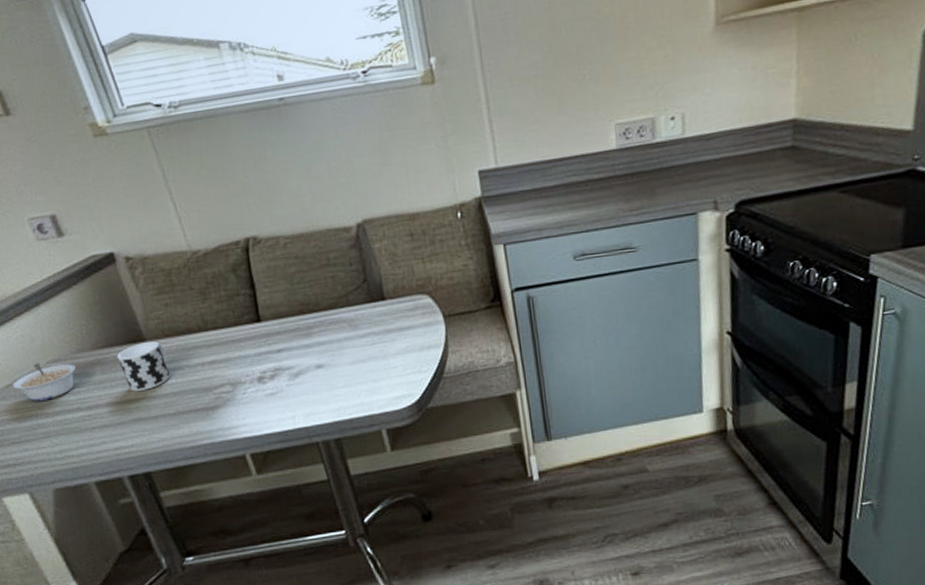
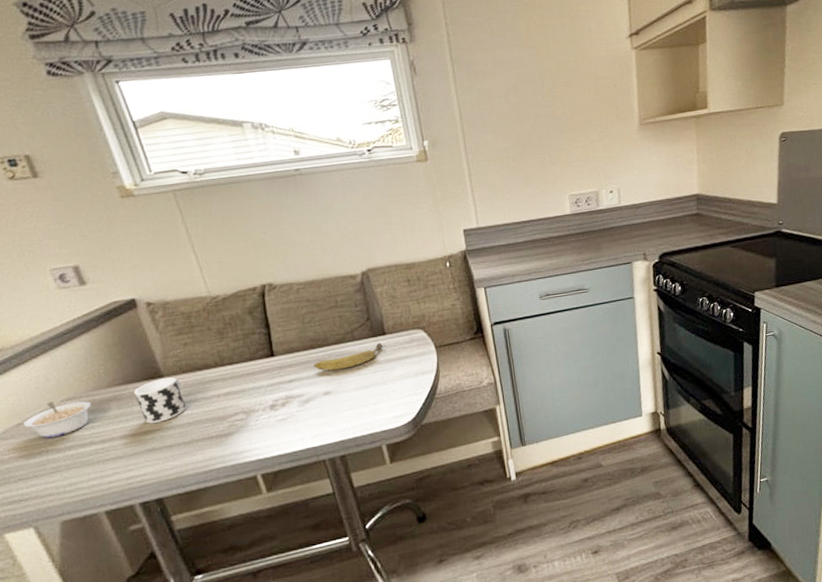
fruit: none [303,309,382,341] -> present [313,342,383,371]

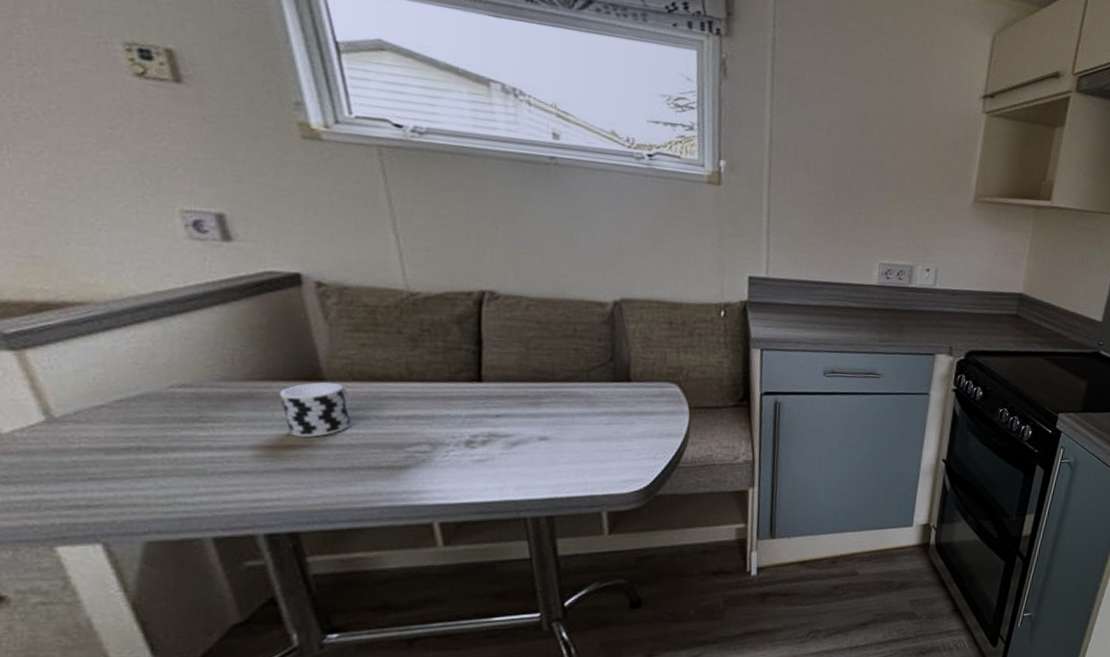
legume: present [23,401,91,438] -> none [107,384,214,432]
fruit: present [313,342,383,371] -> none [531,390,624,414]

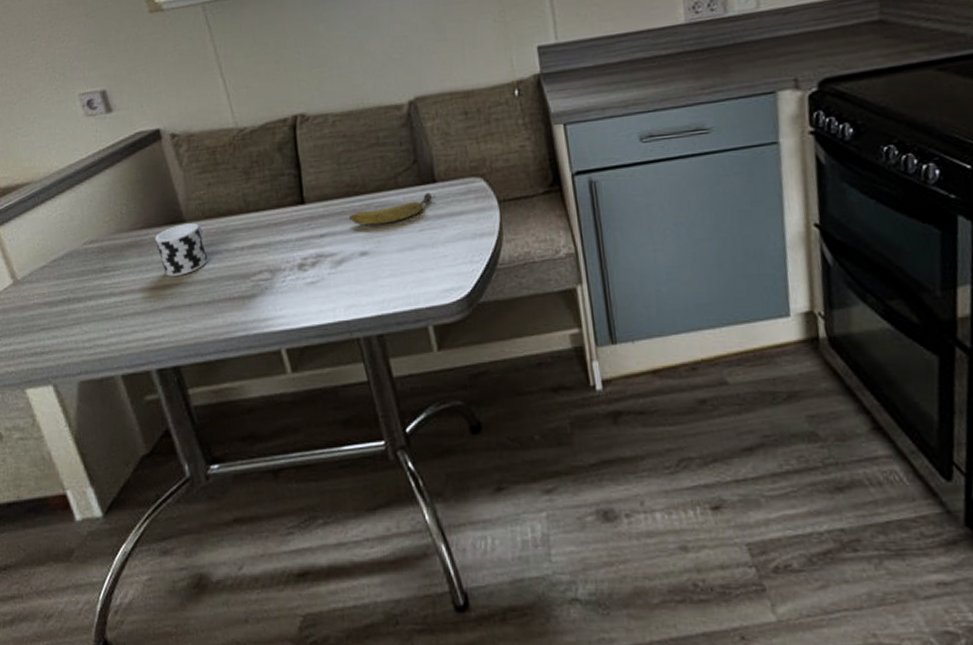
fruit: none [531,390,624,414] -> present [348,192,432,226]

